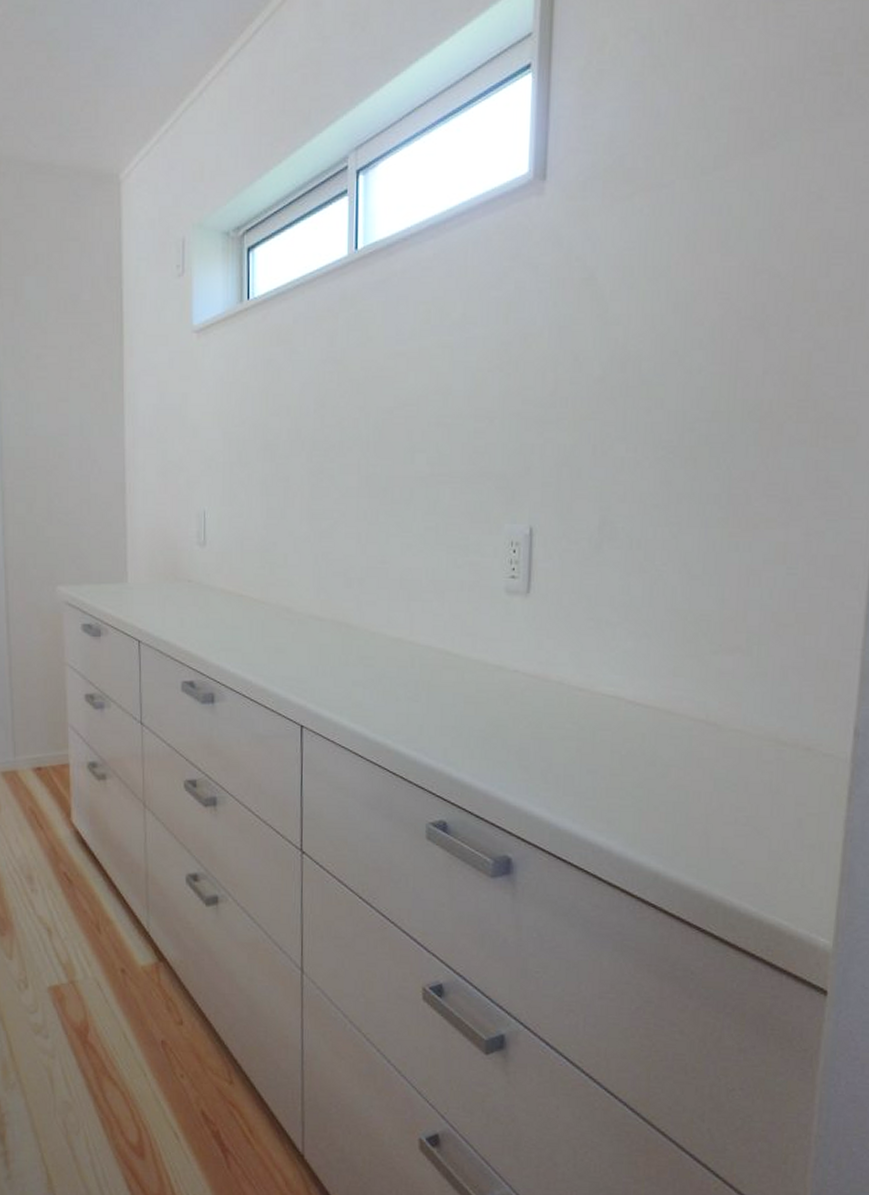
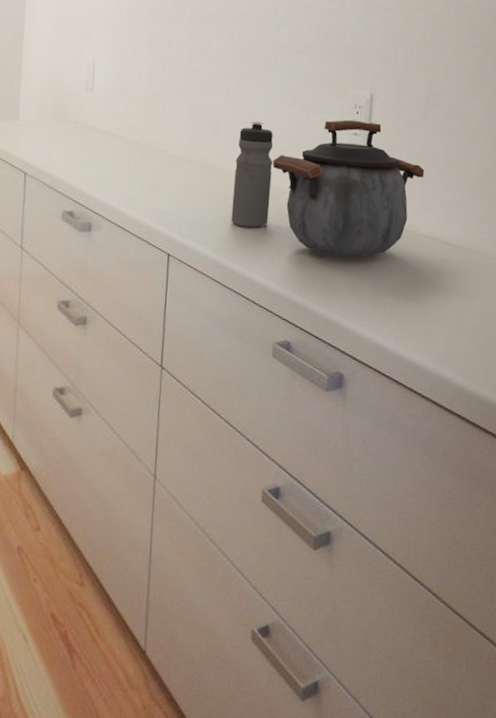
water bottle: none [370,568,416,692] -> present [231,121,274,228]
kettle: none [414,560,601,723] -> present [272,119,425,258]

